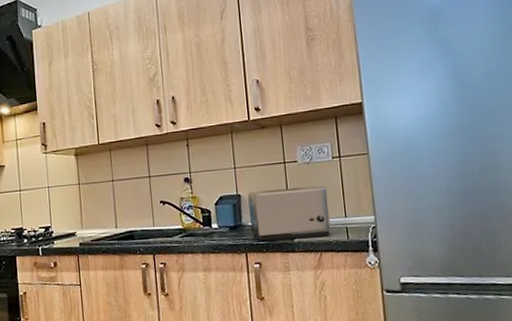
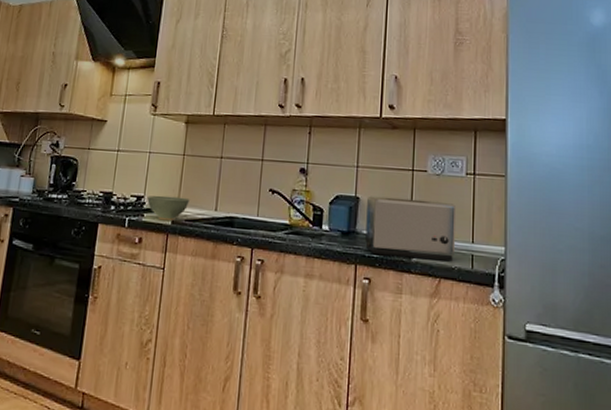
bowl: none [53,221,92,245] -> present [146,195,190,222]

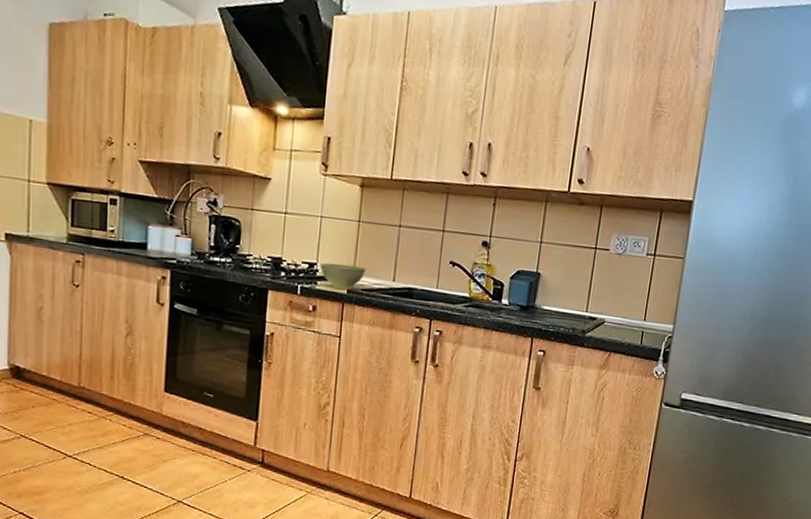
toaster: present [365,196,457,262] -> none [543,272,634,337]

